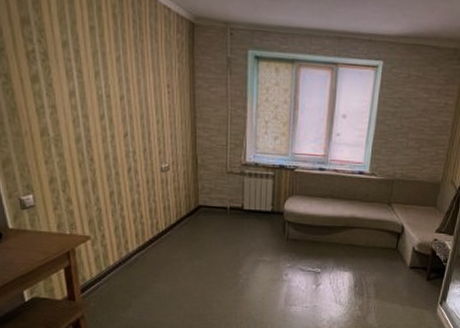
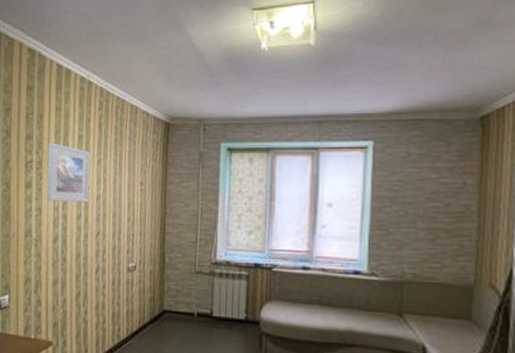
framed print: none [53,31,111,102] -> present [46,143,91,202]

